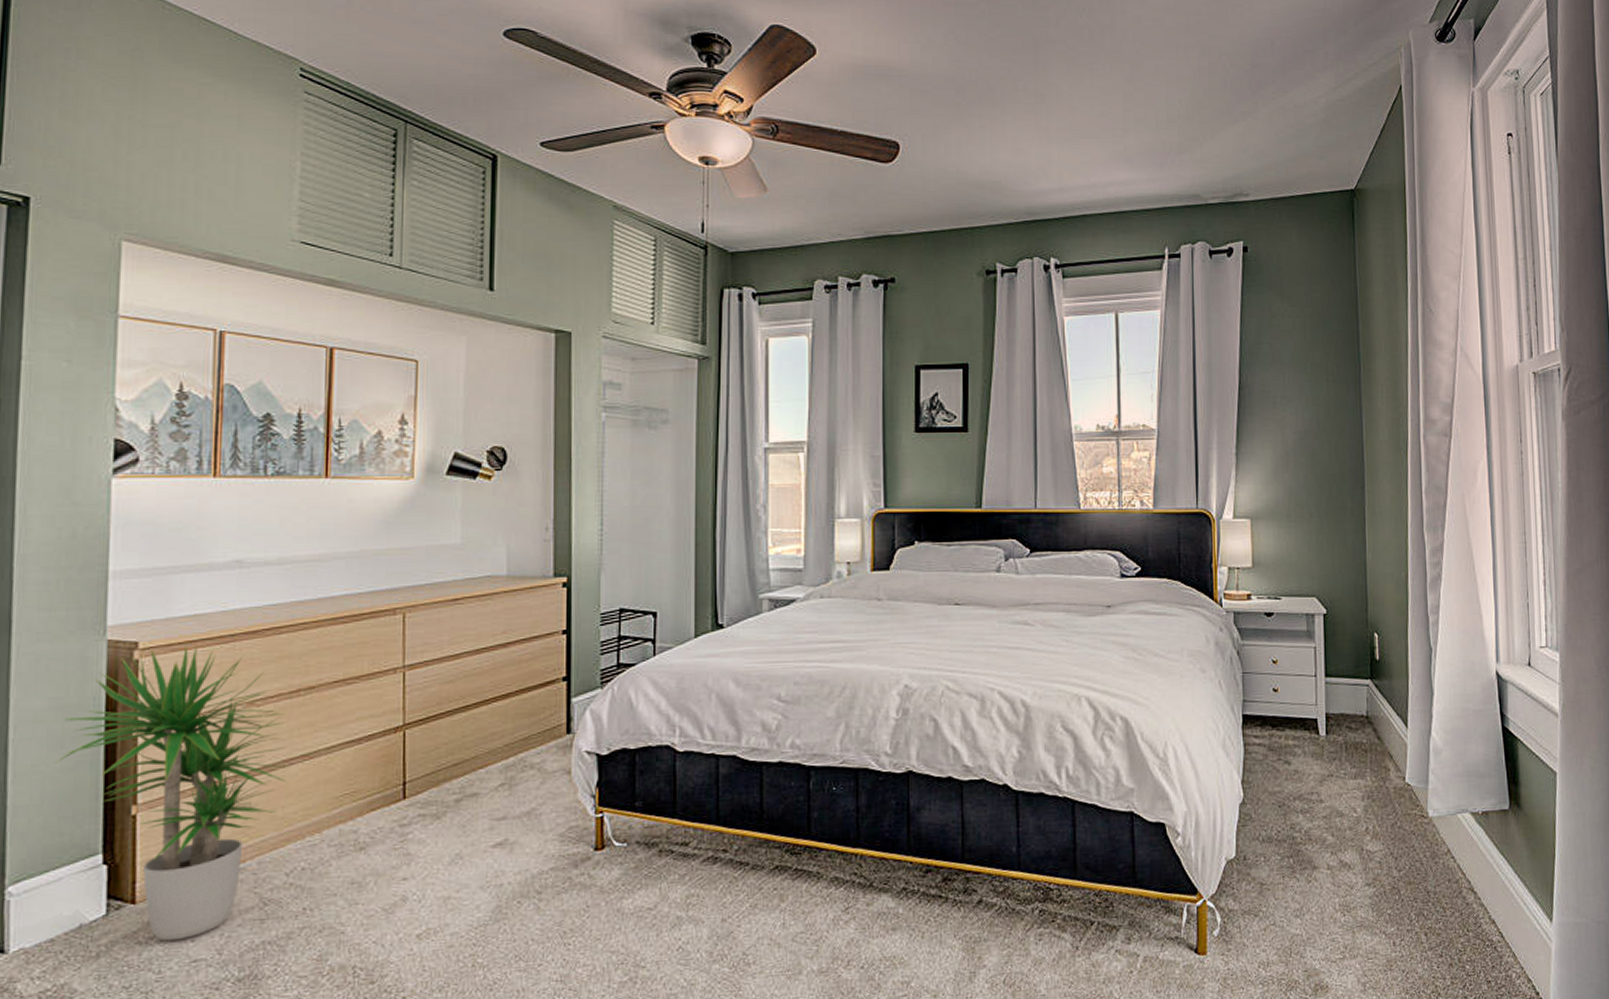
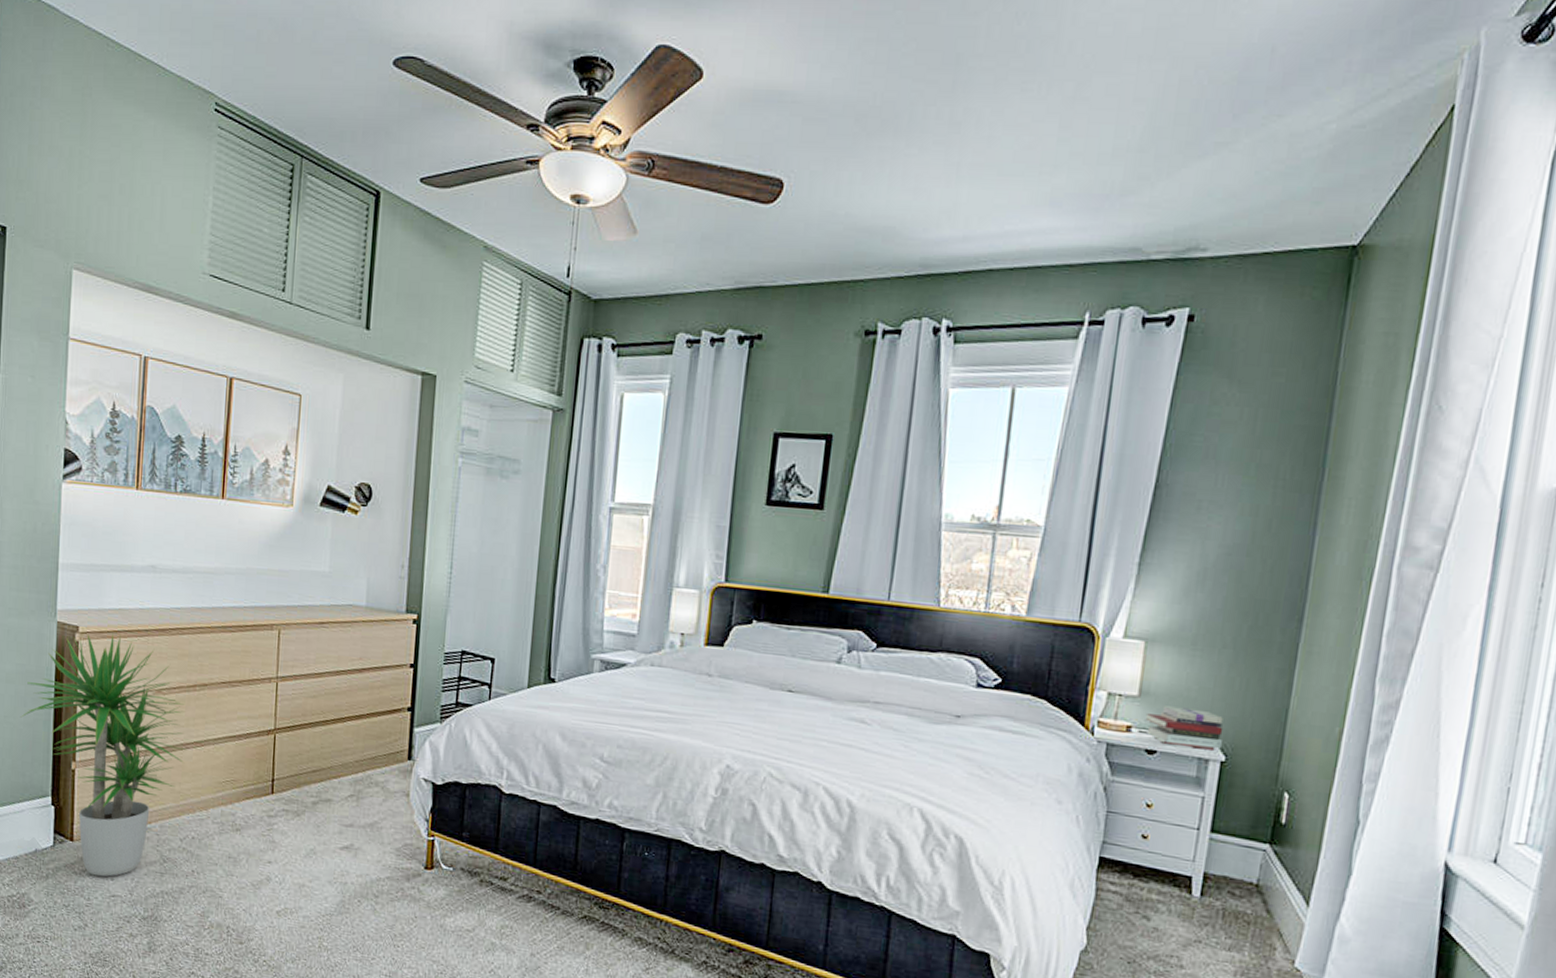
books: none [1260,572,1323,606] -> present [1145,705,1224,751]

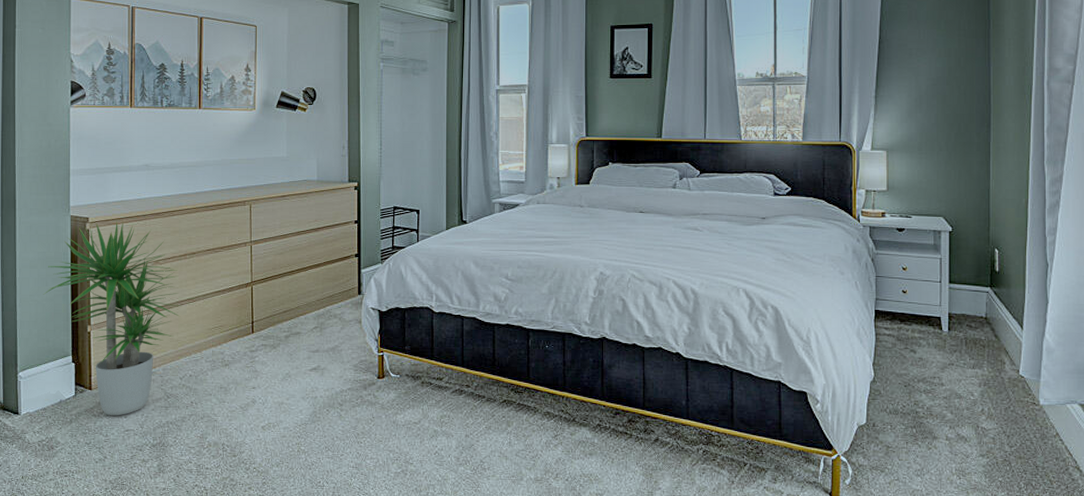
books: present [1145,705,1224,751] -> none [893,196,949,224]

